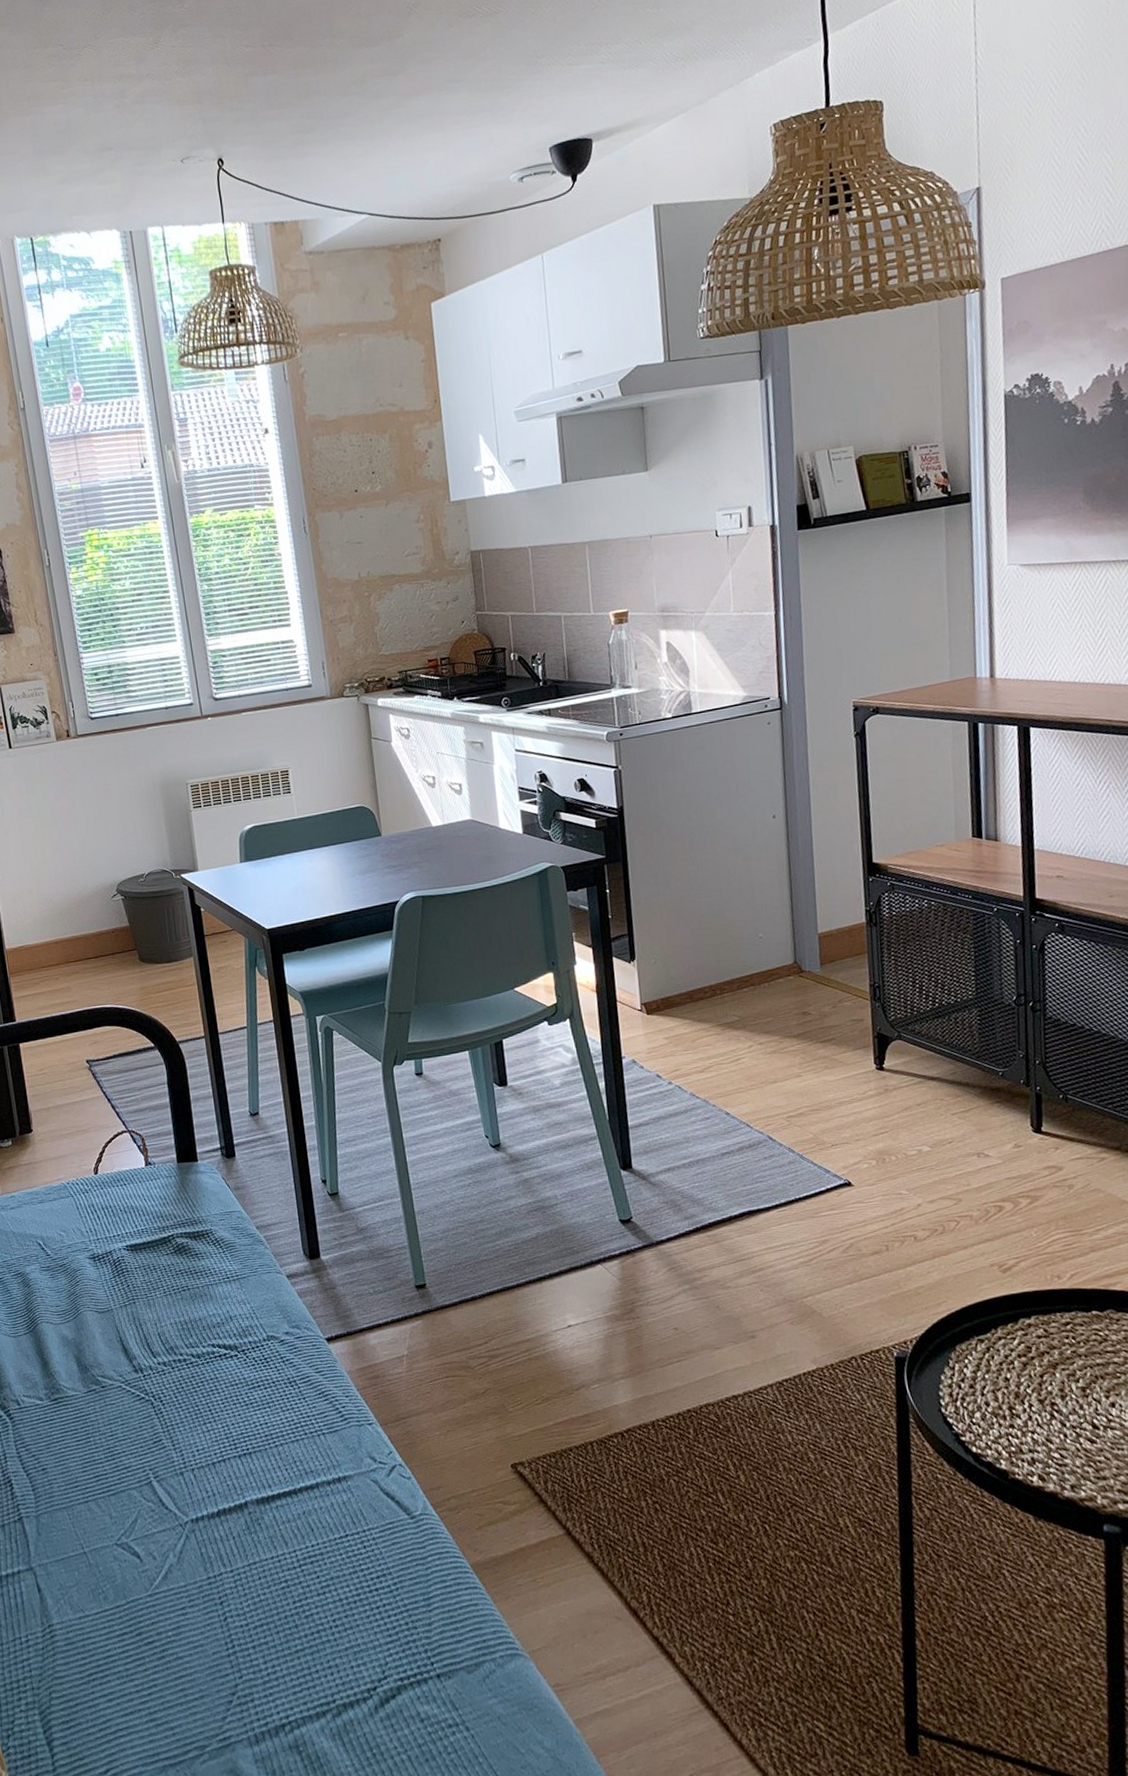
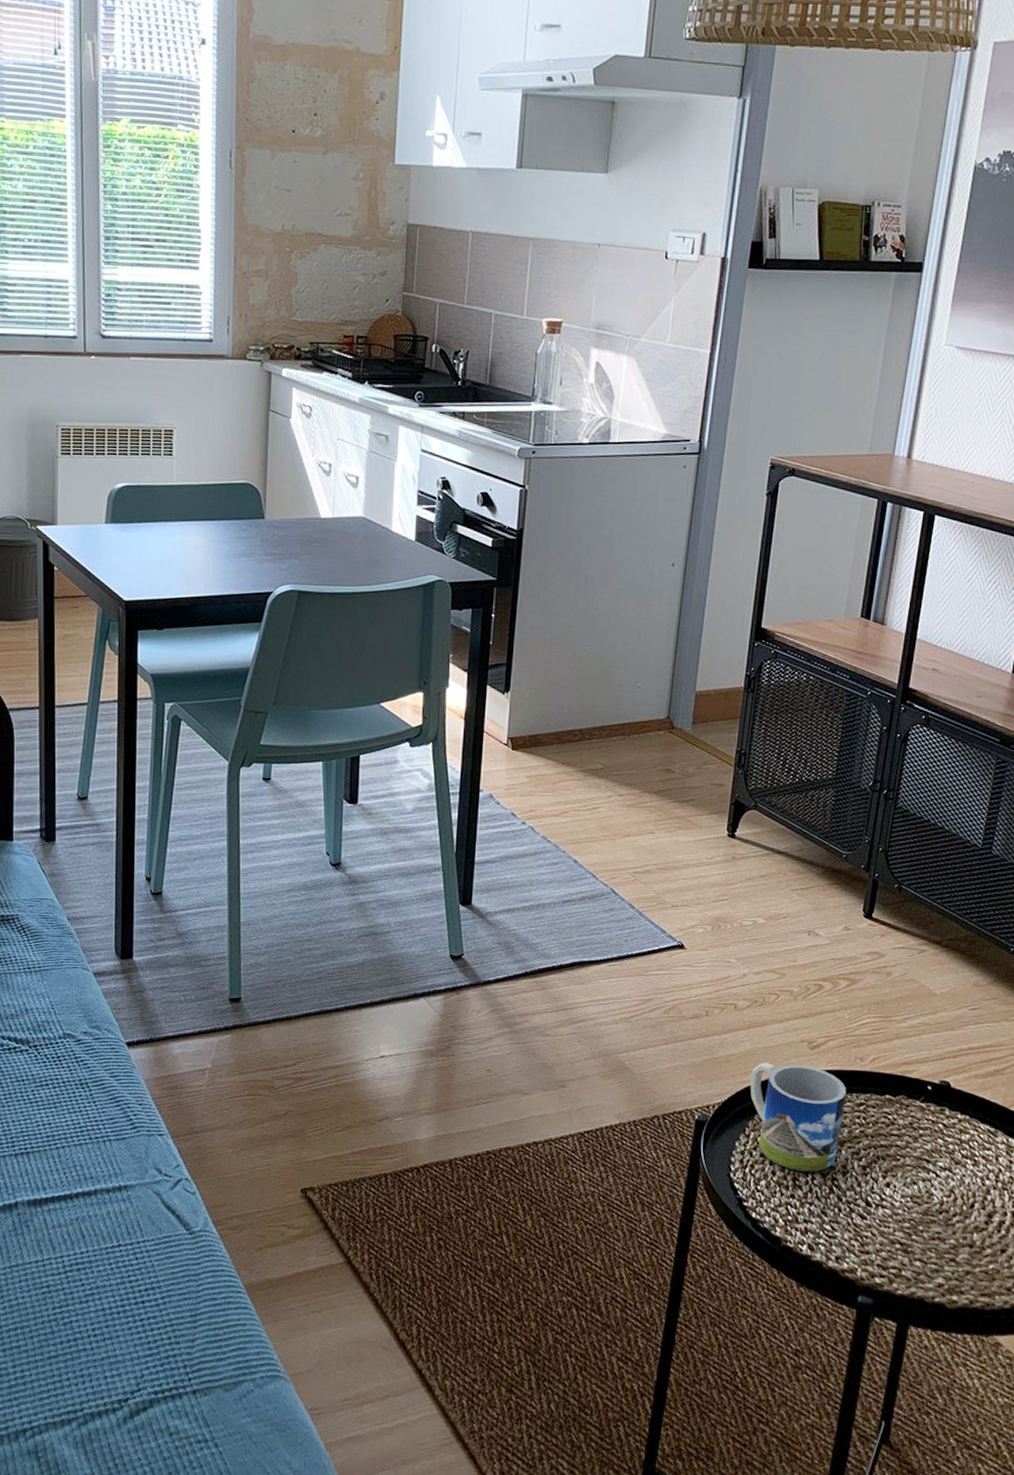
mug: none [944,1289,1051,1400] -> present [750,1062,847,1172]

